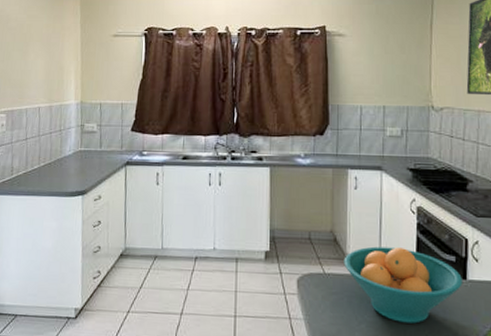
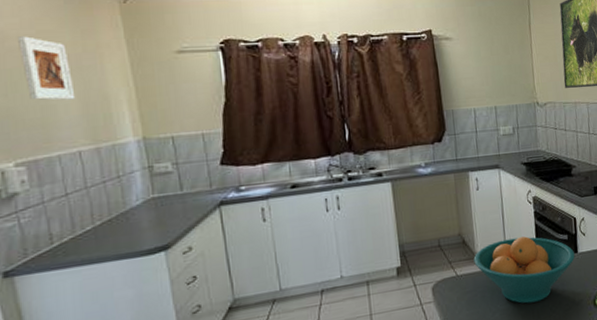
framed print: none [15,19,43,68] -> present [18,36,76,100]

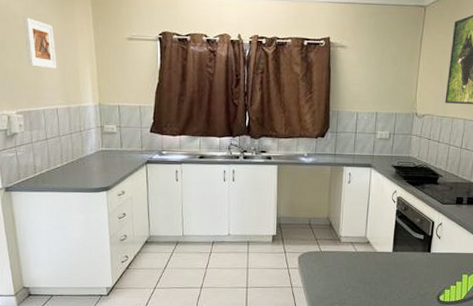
fruit bowl: present [473,236,575,304] -> none [336,229,427,286]

